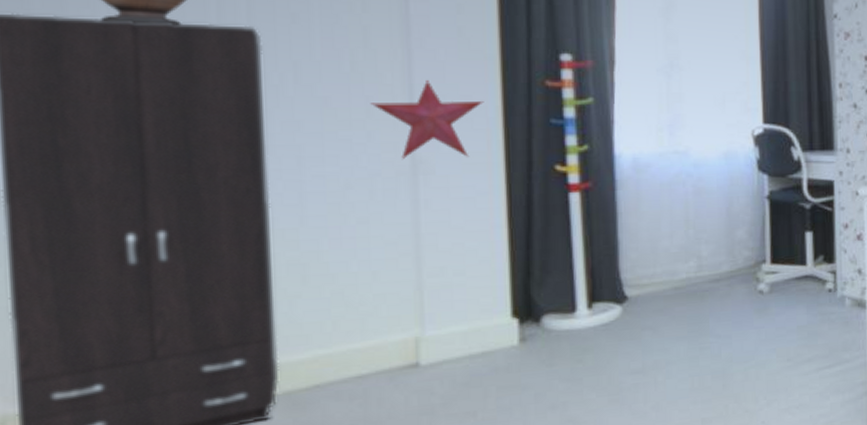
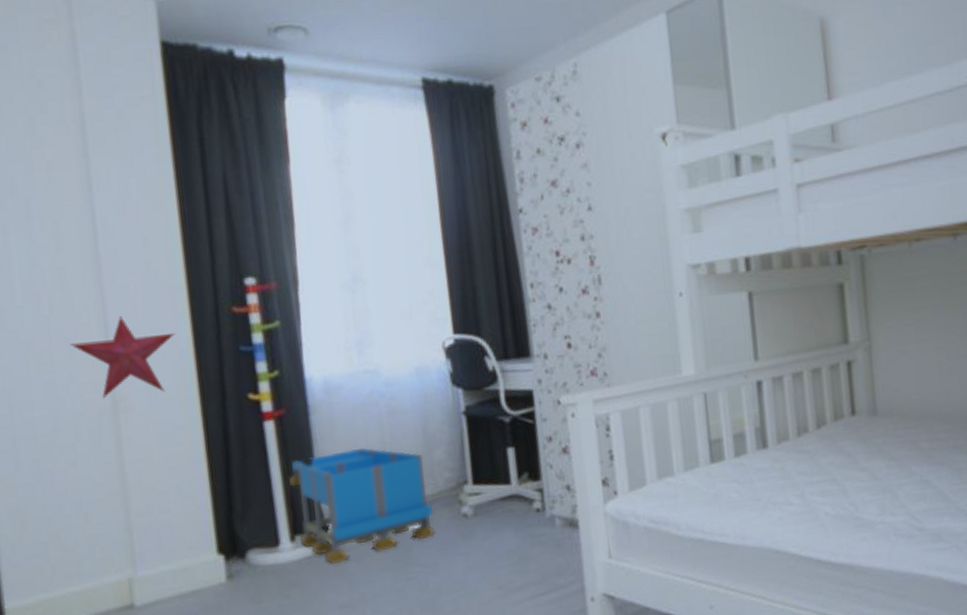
storage bin: none [591,223,731,332] -> present [289,447,434,564]

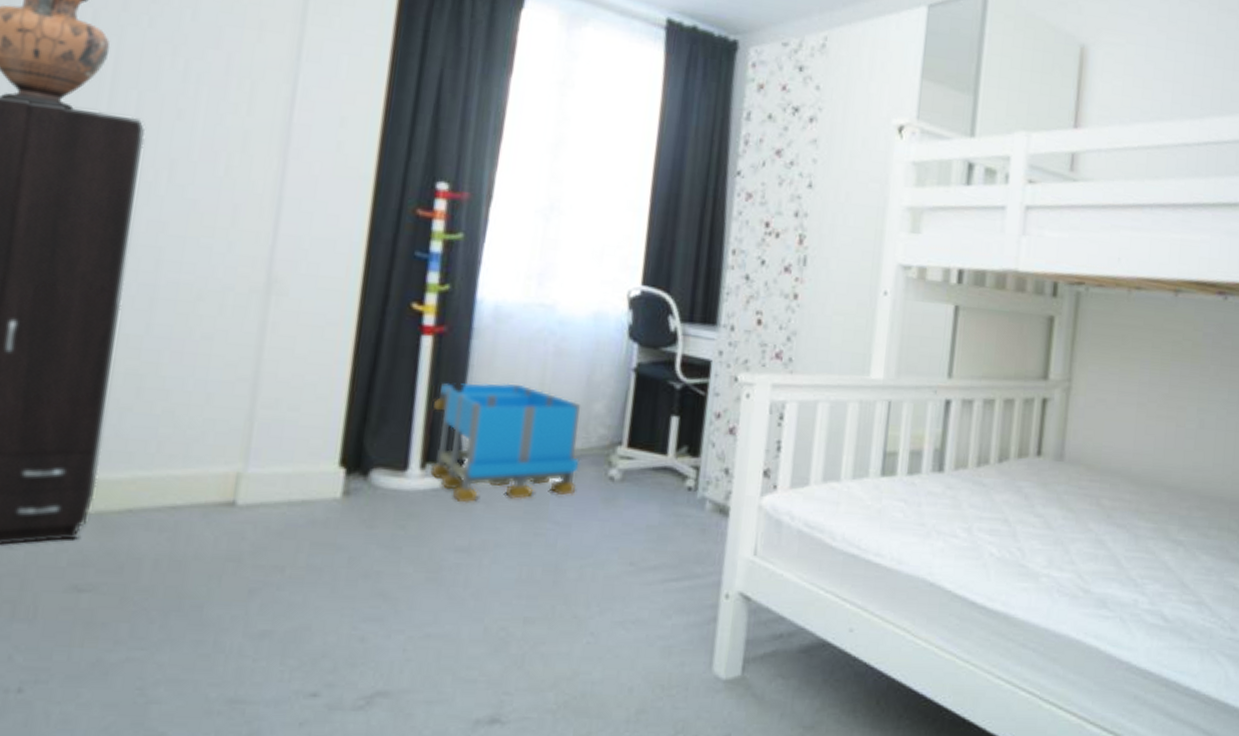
decorative star: present [70,317,175,400] -> none [237,194,351,282]

